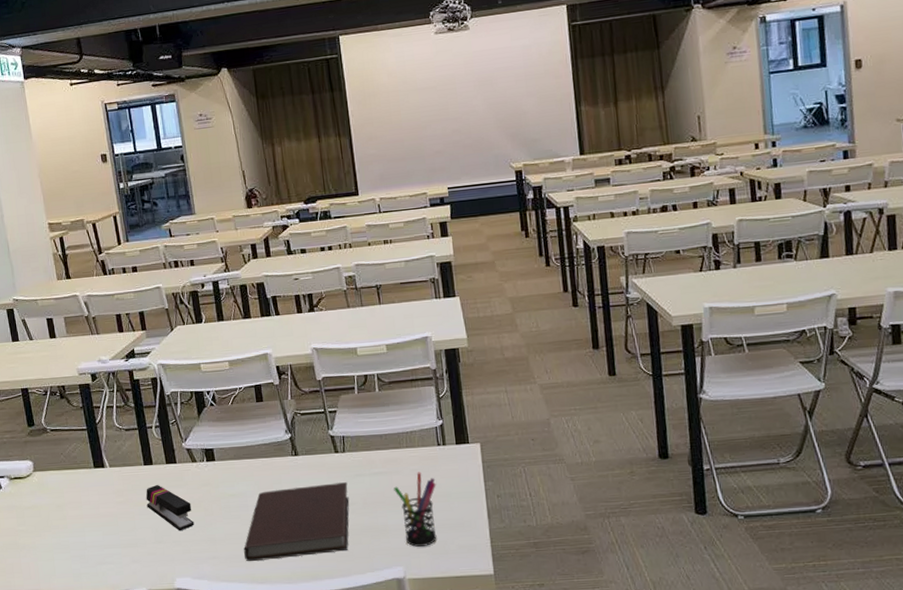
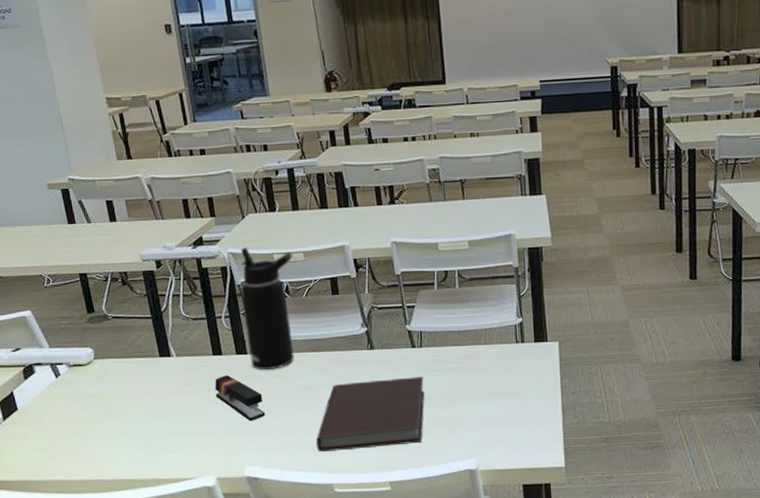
water bottle: none [169,358,222,479] -> present [240,247,294,370]
pen holder: present [394,472,437,547] -> none [470,368,513,440]

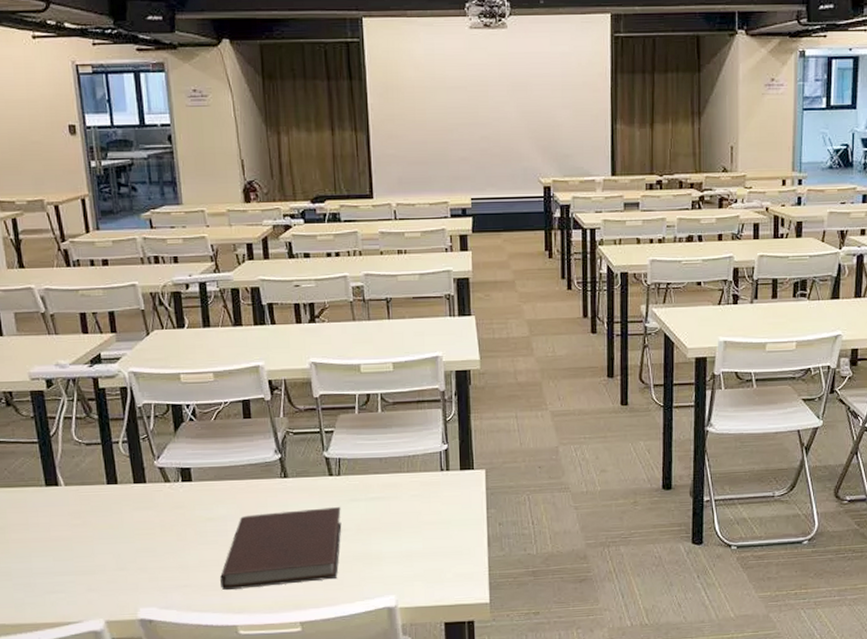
stapler: present [214,375,266,422] -> none [107,506,164,558]
water bottle: present [240,247,294,370] -> none [142,366,203,501]

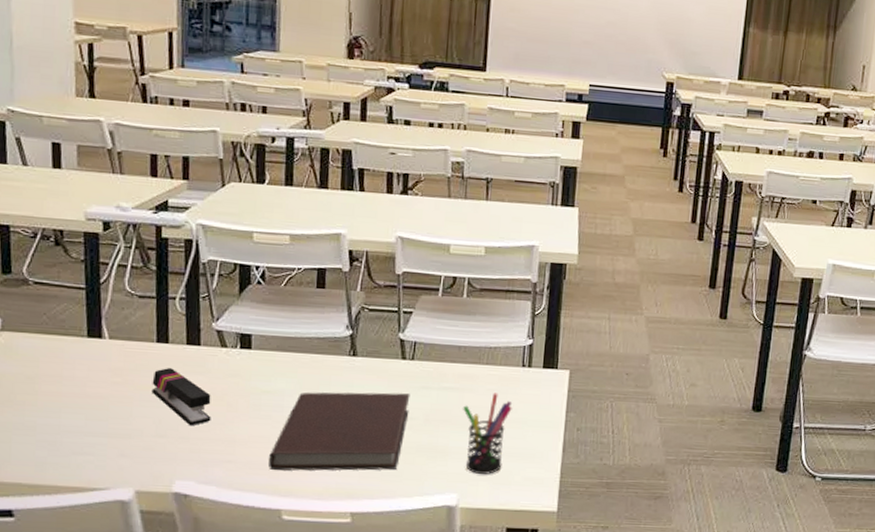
stapler: none [107,506,164,558] -> present [151,368,211,426]
pen holder: none [391,498,436,575] -> present [463,392,513,474]

